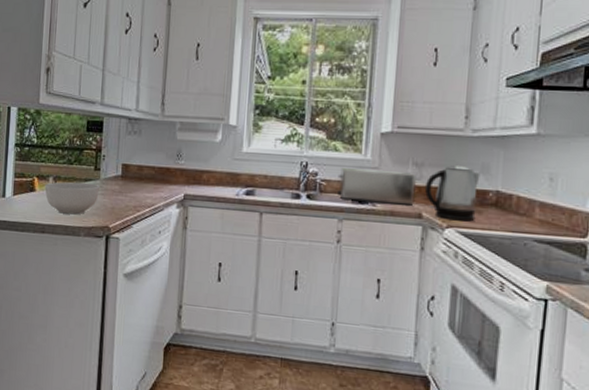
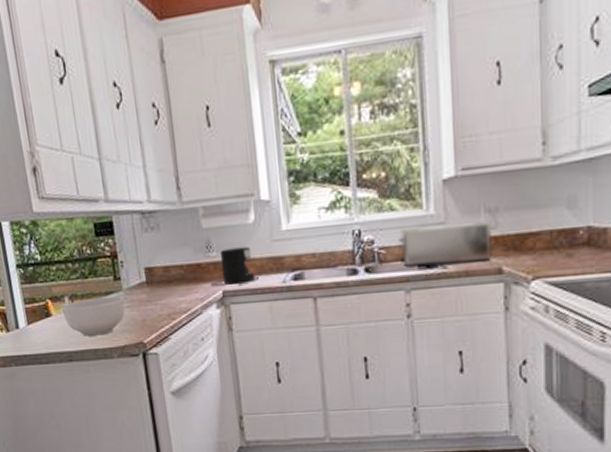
coffee maker: none [175,159,217,192] -> present [211,246,259,287]
kettle: present [424,165,480,222] -> none [502,203,567,271]

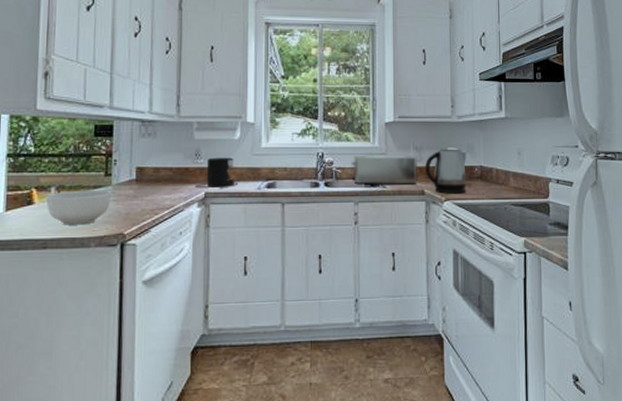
kettle: none [502,203,567,271] -> present [424,147,467,194]

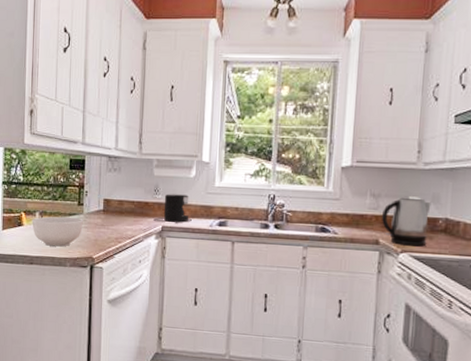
toaster: present [351,156,417,186] -> none [302,200,374,234]

